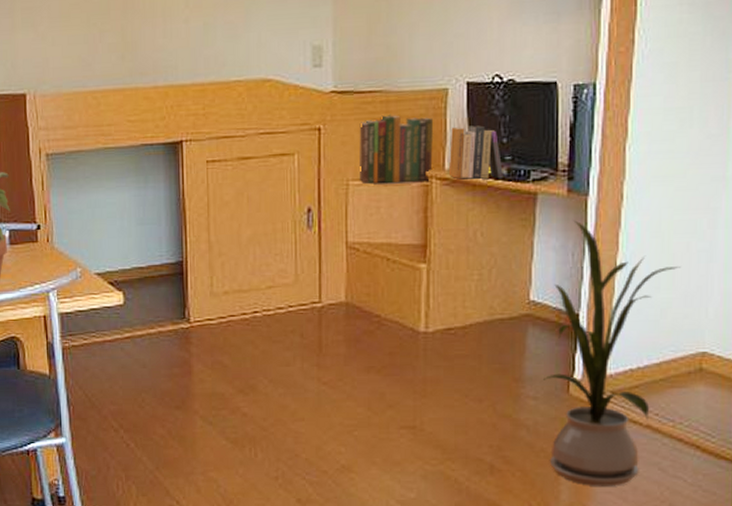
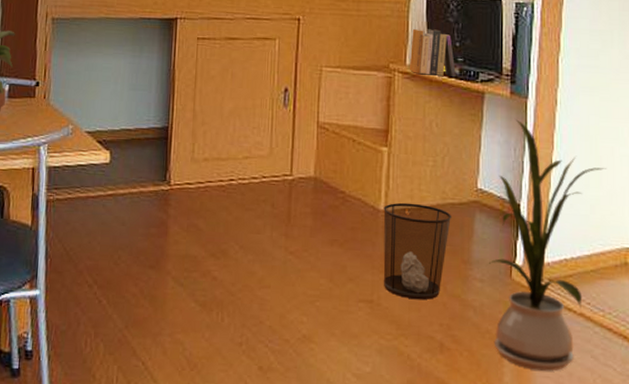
books: present [359,115,433,184] -> none [332,13,397,75]
waste bin: none [424,322,501,423] -> present [383,202,452,300]

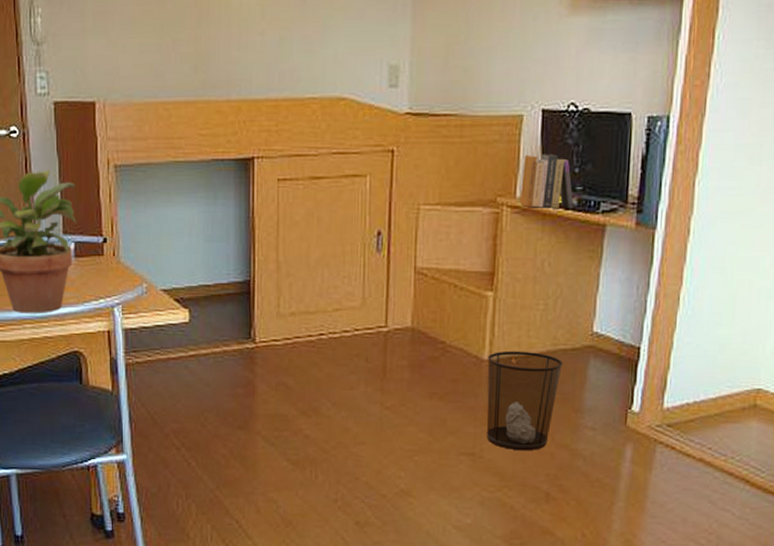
house plant: present [489,119,606,371] -> none [602,253,741,517]

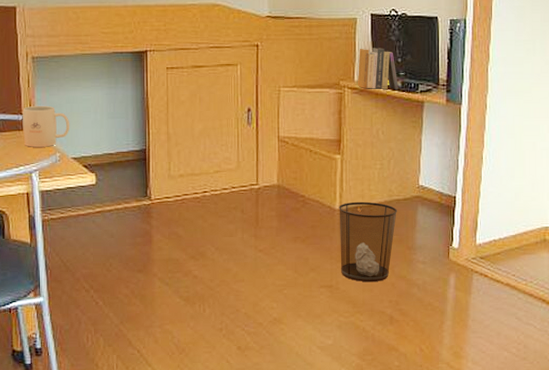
mug: none [102,225,160,276] -> present [22,105,70,147]

